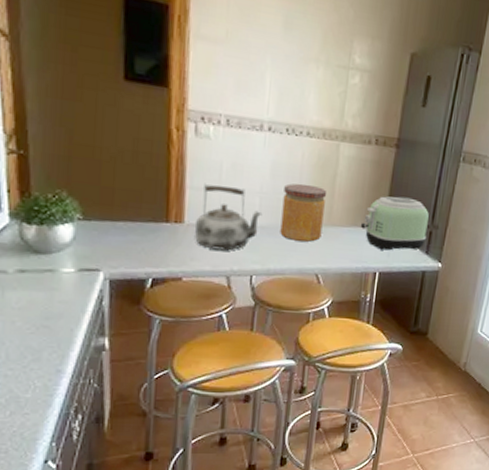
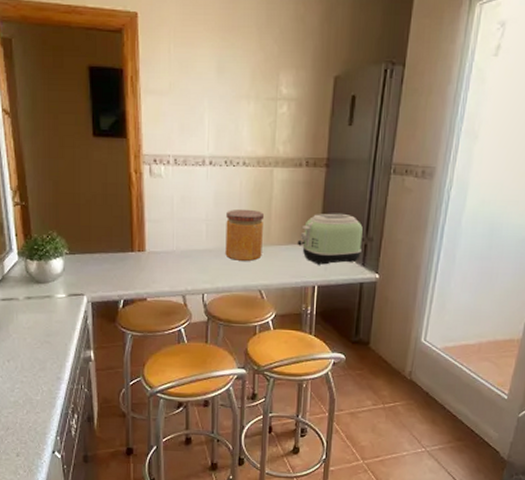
kettle: present [195,183,263,251] -> none [154,216,209,273]

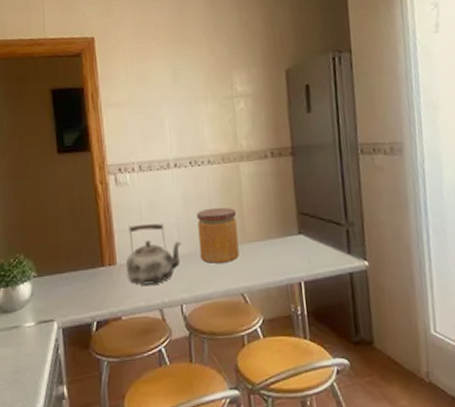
kettle: none [154,216,209,273] -> present [125,223,182,285]
toaster: present [297,213,363,265] -> none [274,200,344,258]

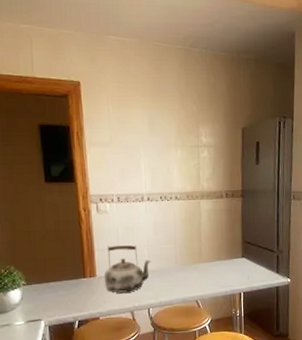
jar: present [197,207,240,264] -> none [164,234,196,278]

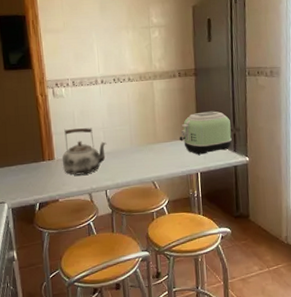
toaster: none [224,232,275,275] -> present [179,111,232,155]

